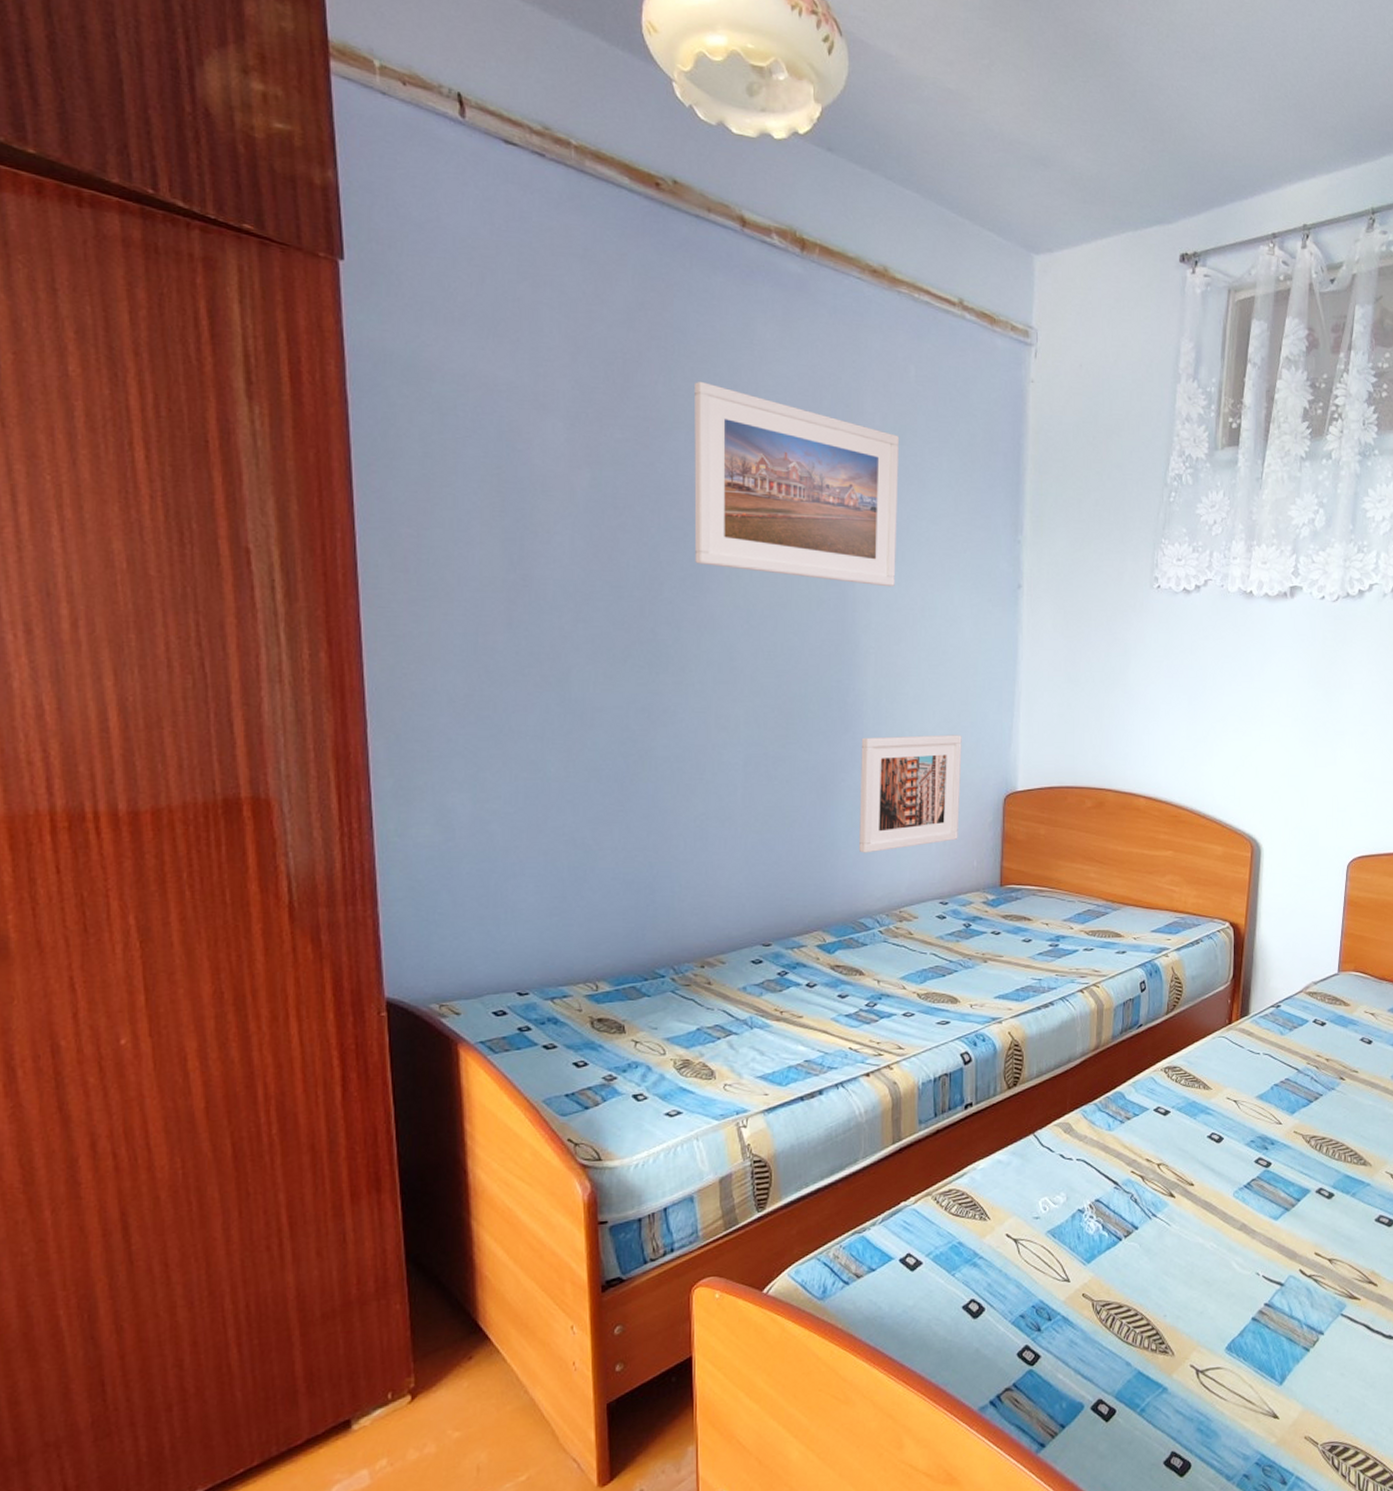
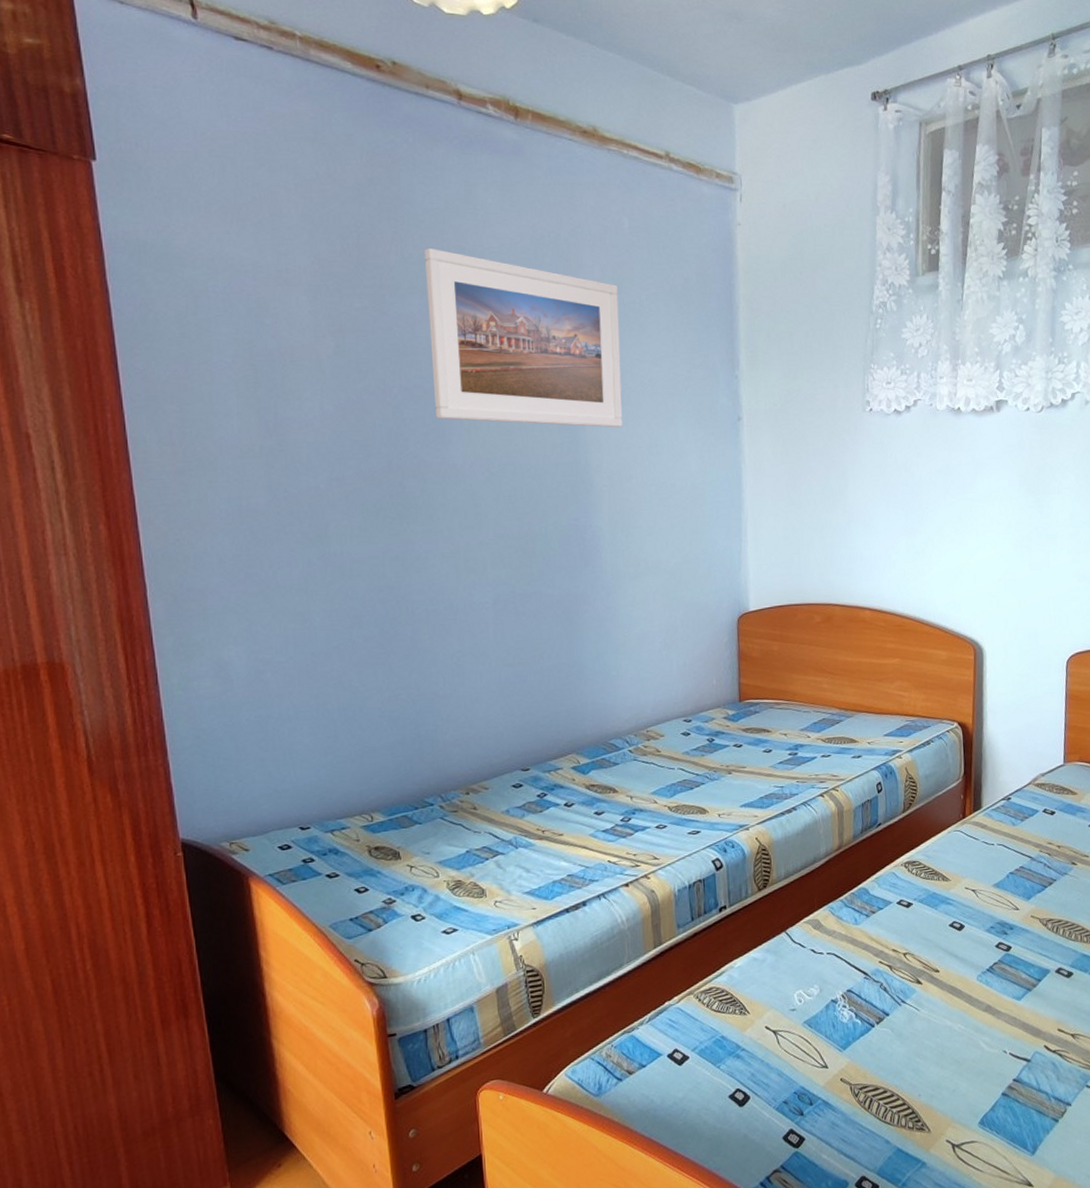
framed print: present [859,734,962,853] -> none [600,562,697,679]

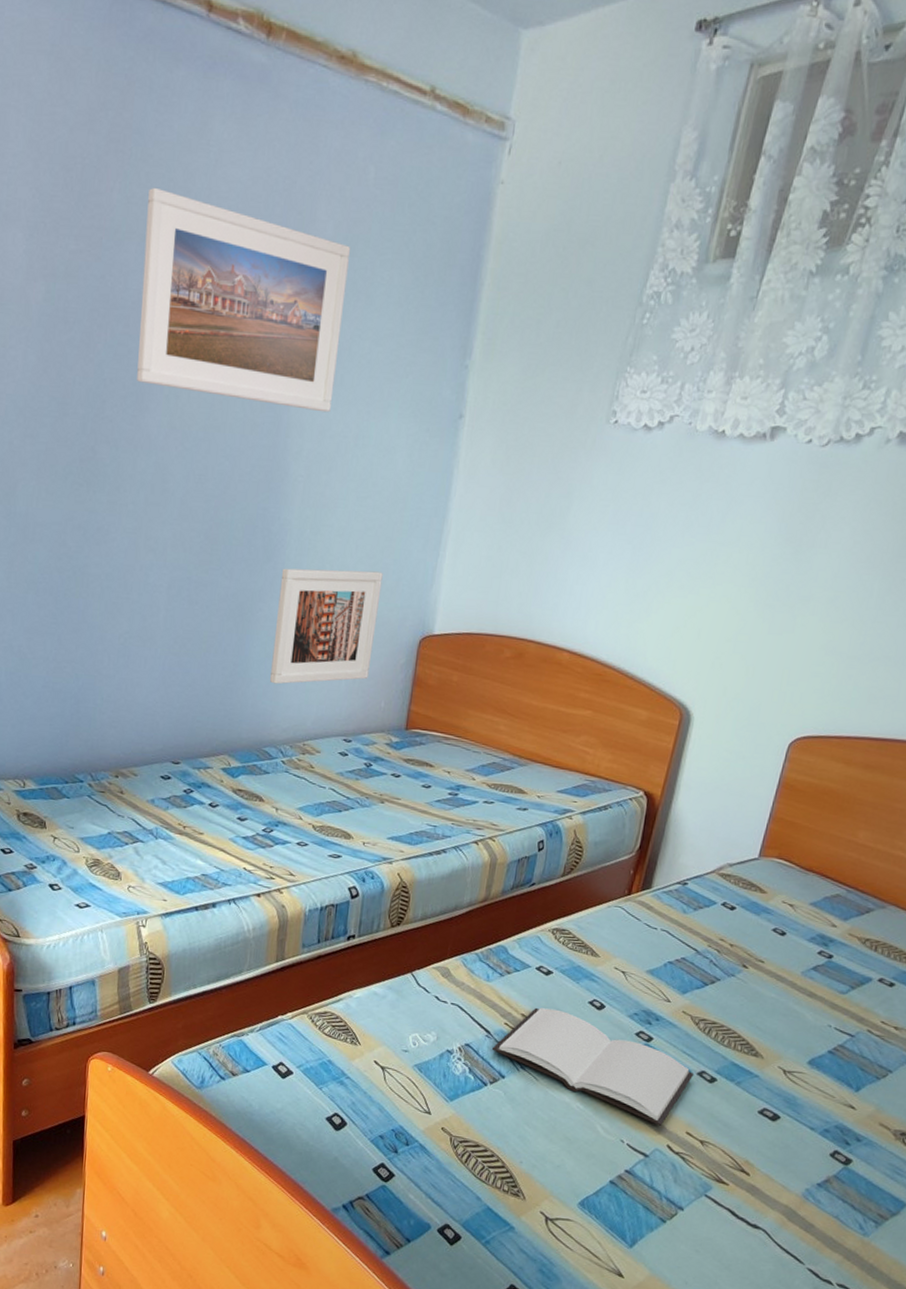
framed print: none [600,562,697,679] -> present [270,568,383,685]
book: none [872,938,1053,1029] -> present [491,1007,694,1126]

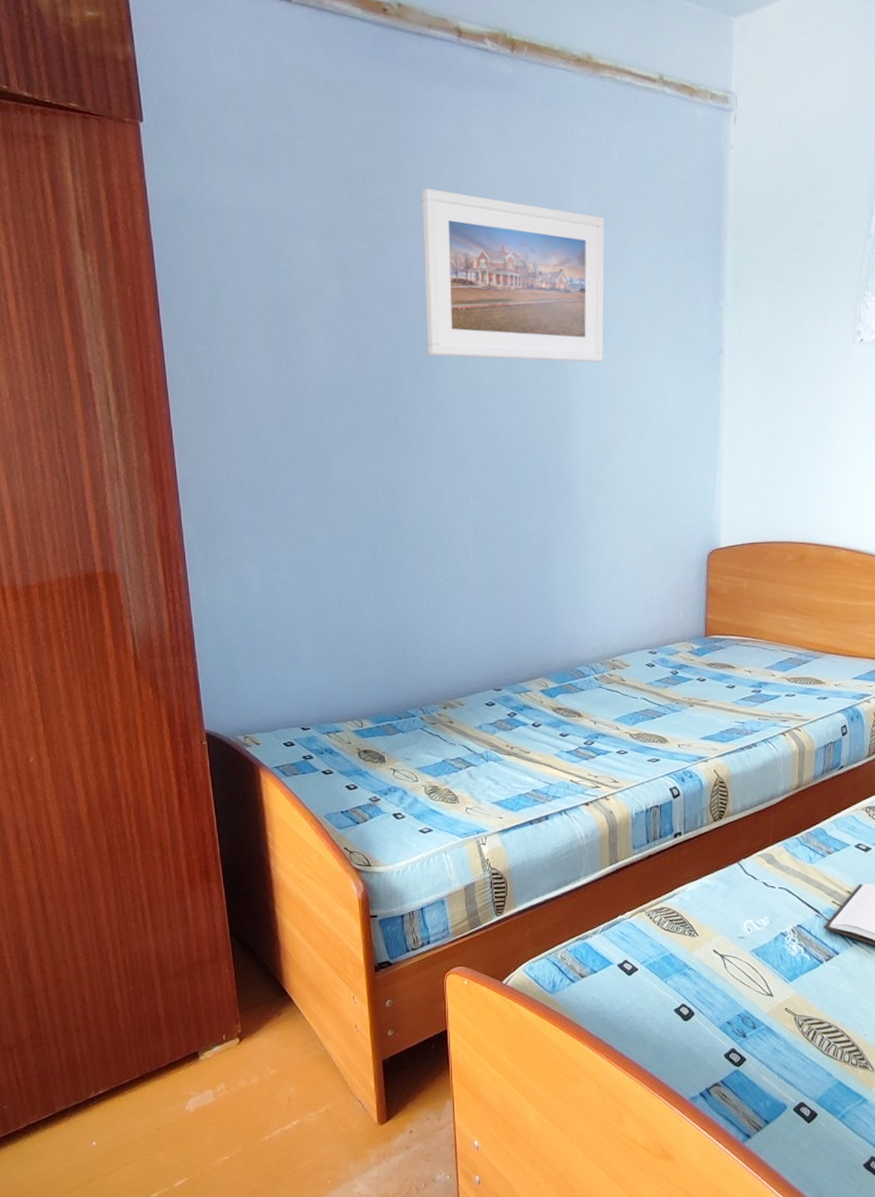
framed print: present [270,568,383,685] -> none [575,497,668,608]

